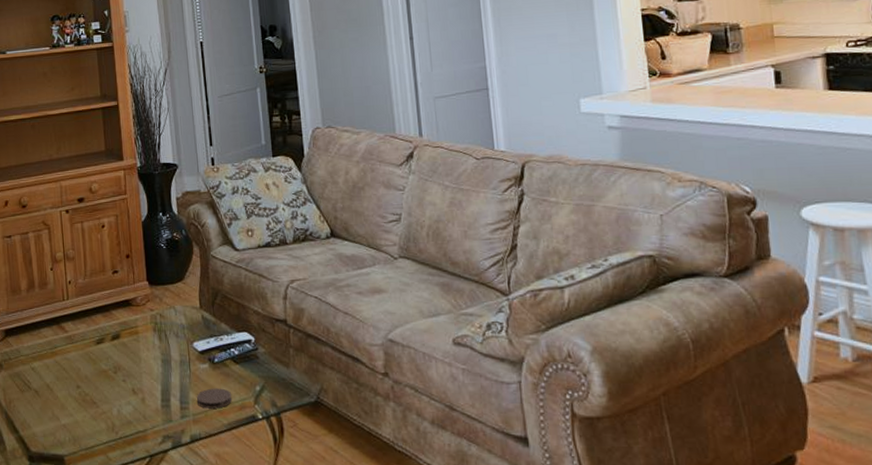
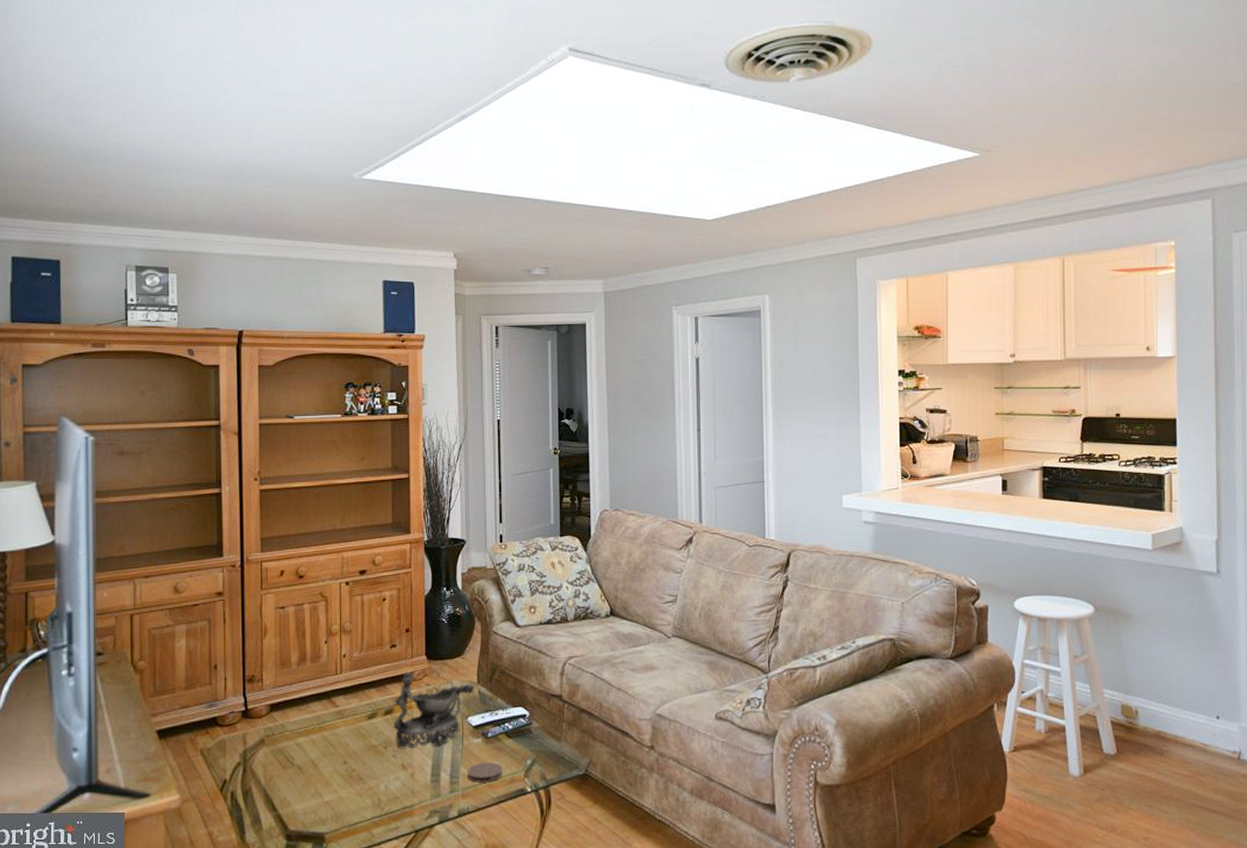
decorative bowl: none [121,298,198,374] -> present [394,673,475,749]

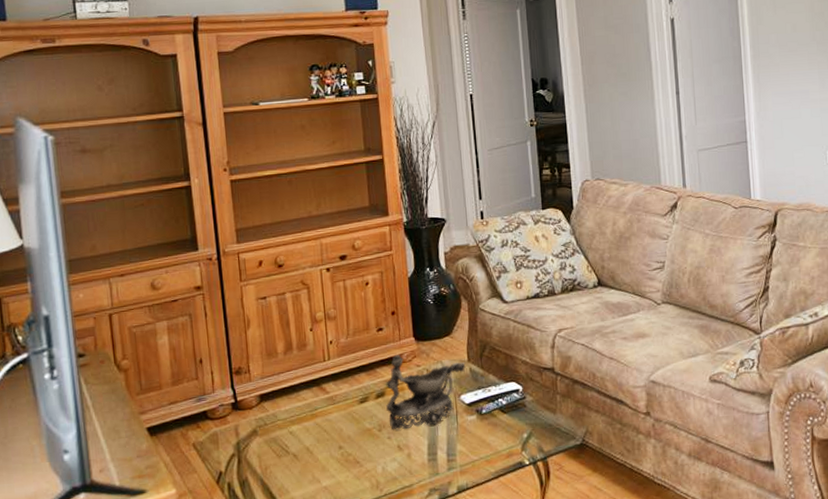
coaster: present [467,762,503,783] -> none [463,438,500,459]

